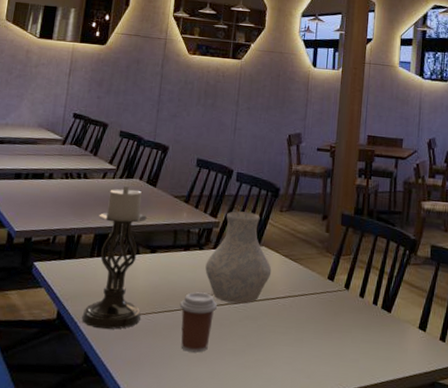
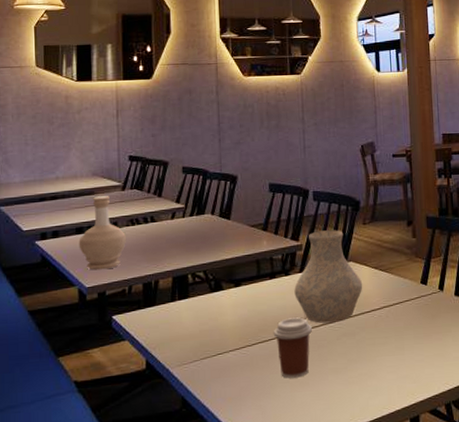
bottle: none [15,146,59,217] -> present [78,196,126,271]
candle holder: present [82,185,147,330] -> none [173,222,235,372]

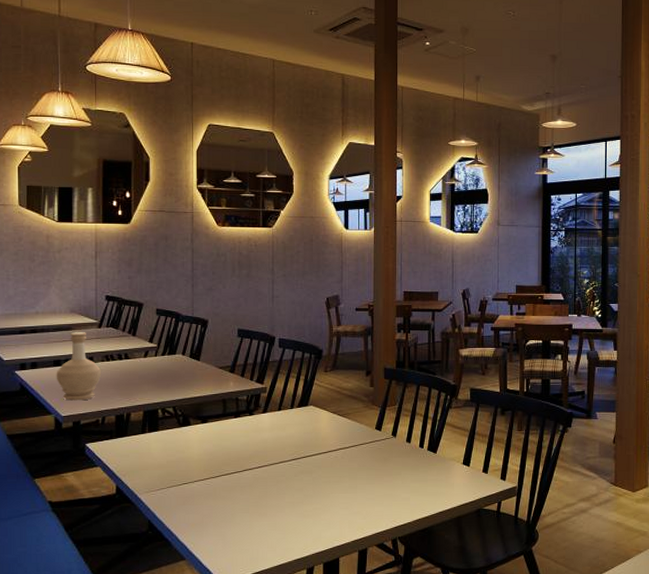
coffee cup: present [273,317,312,378] -> none [235,454,272,509]
vase: present [294,230,363,323] -> none [257,375,322,461]

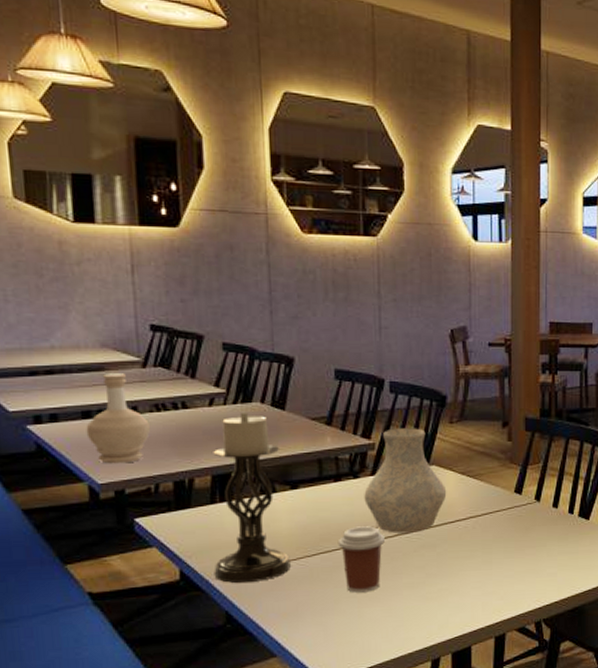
candle holder: none [141,361,199,498] -> present [213,411,291,584]
coffee cup: none [235,454,272,509] -> present [337,526,385,593]
vase: none [257,375,322,461] -> present [364,428,447,533]

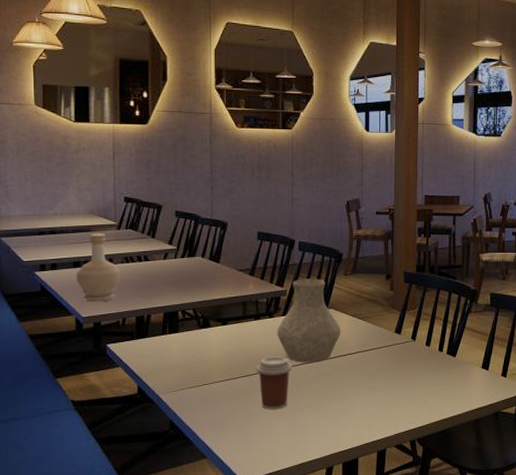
candle holder: present [213,411,291,584] -> none [162,264,220,398]

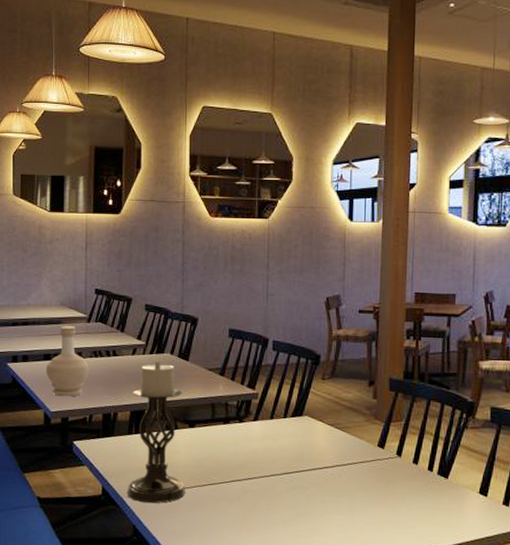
candle holder: none [162,264,220,398] -> present [127,360,185,504]
coffee cup: present [256,356,292,410] -> none [223,464,262,523]
vase: present [277,279,341,363] -> none [247,381,317,475]

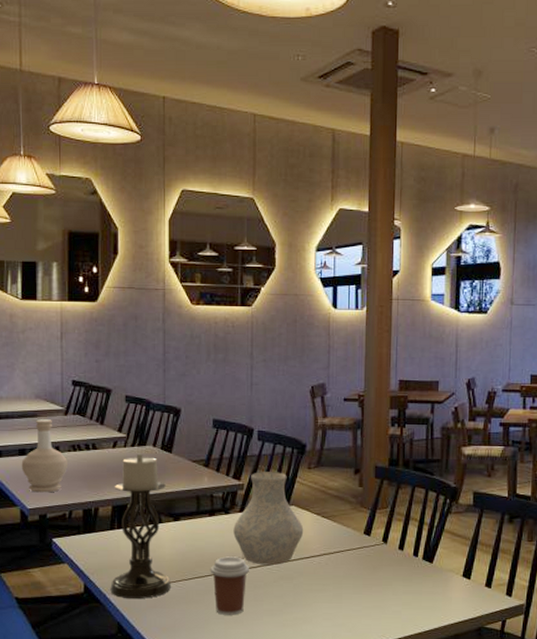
coffee cup: none [223,464,262,523] -> present [210,556,249,615]
vase: none [247,381,317,475] -> present [233,472,304,565]

